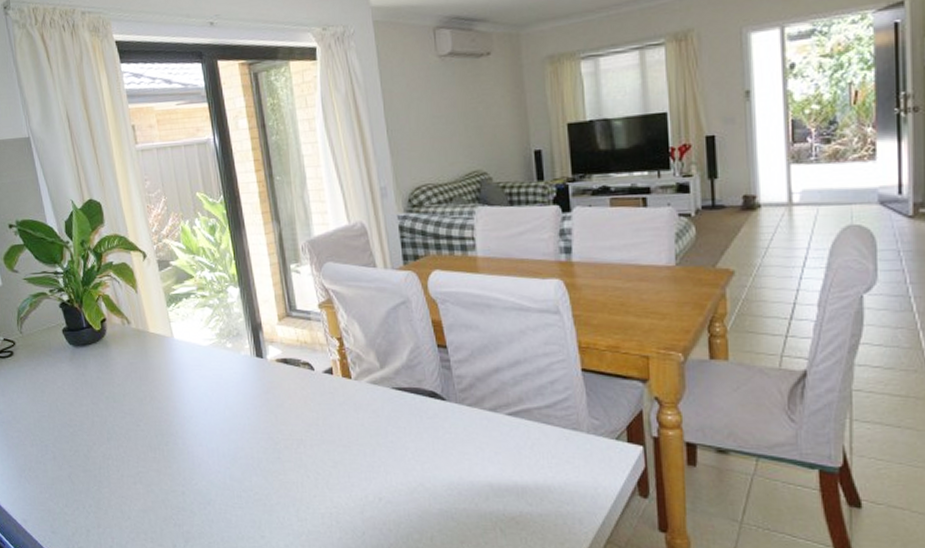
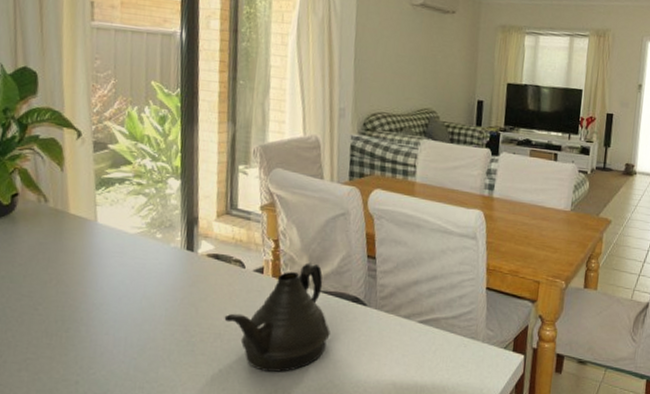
teapot: none [303,359,412,476] -> present [224,262,330,372]

